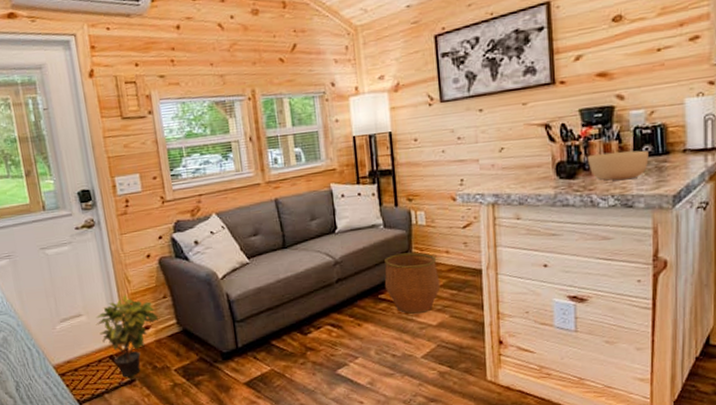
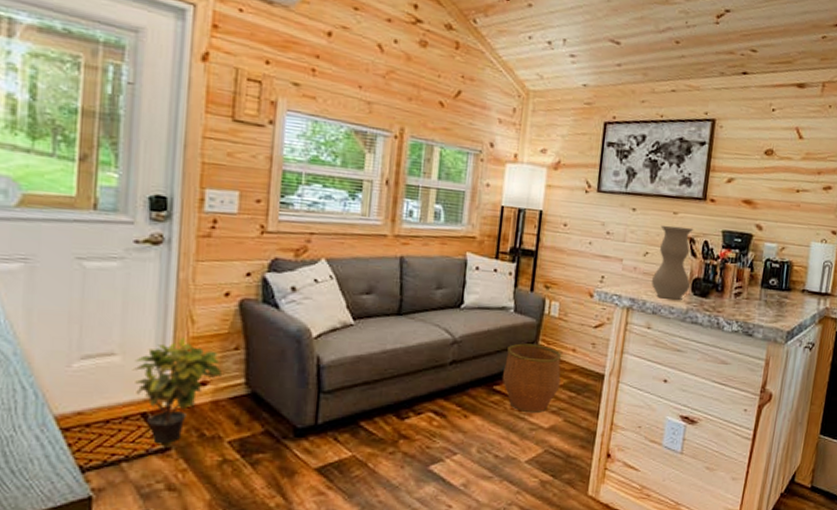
vase: none [511,114,554,190] -> present [651,225,694,301]
bowl: present [588,150,649,181] -> none [721,277,774,309]

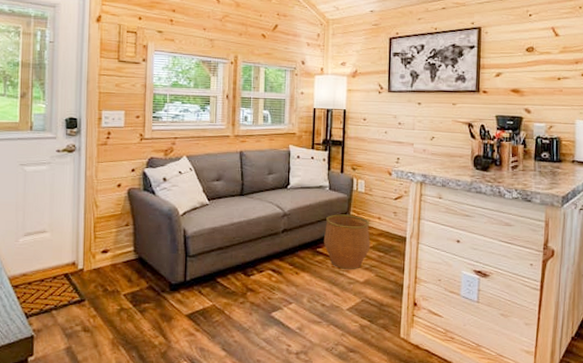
potted plant: present [132,338,223,444] -> none [58,218,118,297]
vase: present [651,225,694,301] -> none [438,114,472,175]

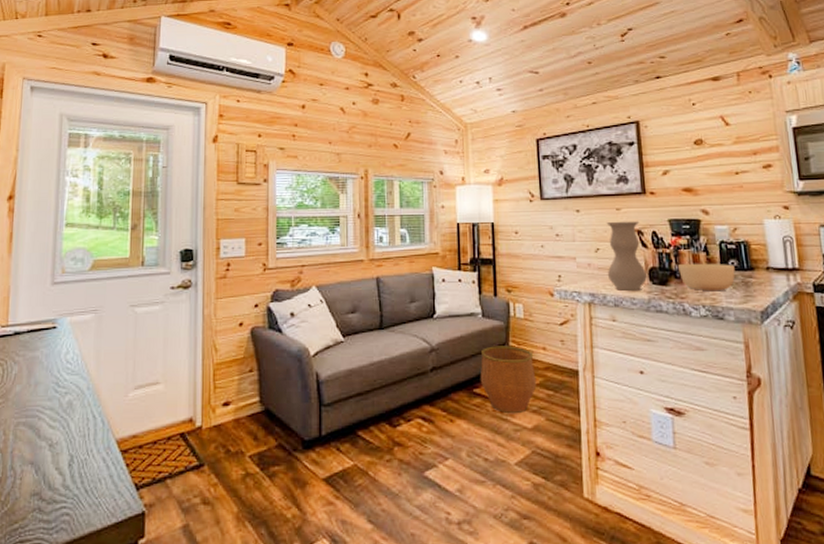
vase: none [438,114,472,175] -> present [606,221,647,292]
bowl: none [499,153,546,178] -> present [678,263,735,292]

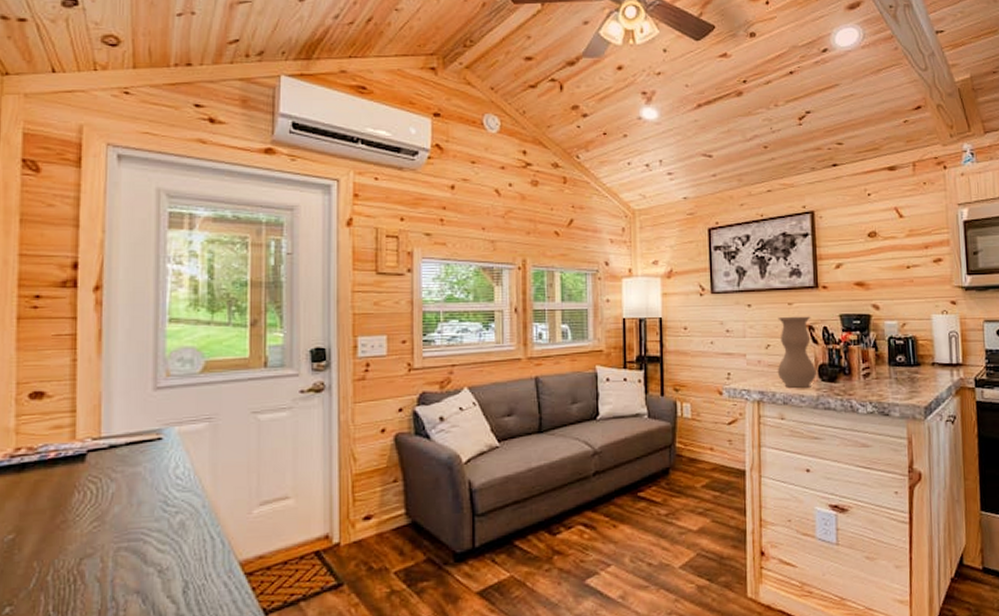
basket: present [480,346,537,413] -> none [645,447,703,516]
bowl: present [678,263,735,292] -> none [848,359,902,388]

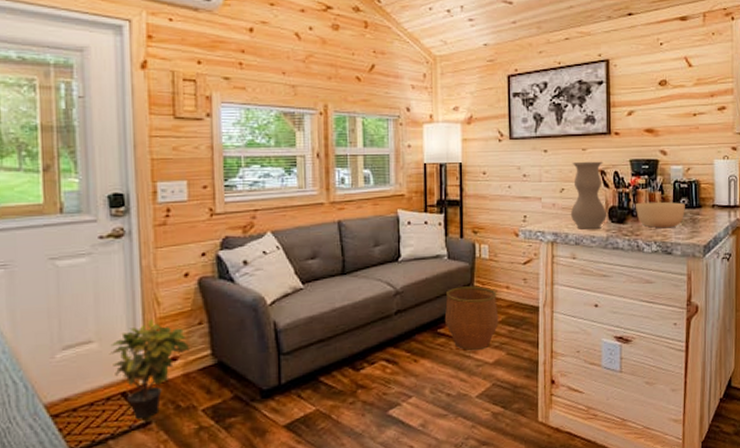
potted plant: none [304,476,385,581] -> present [109,319,191,420]
basket: none [645,447,703,516] -> present [444,286,499,350]
bowl: none [848,359,902,388] -> present [636,201,685,228]

